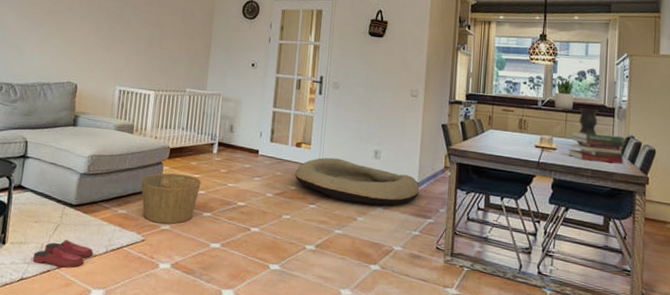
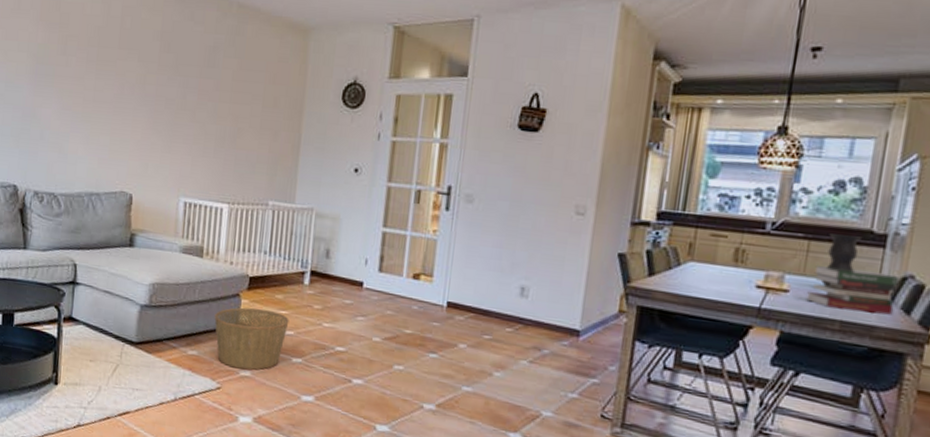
slippers: present [32,240,94,268] -> none [89,383,160,416]
dog bed: present [295,157,420,205] -> none [410,293,582,359]
planter: present [555,78,574,110] -> none [792,190,825,237]

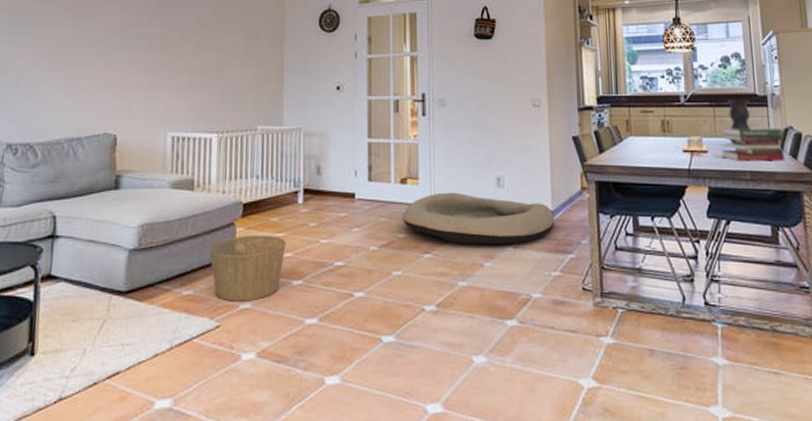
dog bed: none [410,293,582,359] -> present [402,192,555,244]

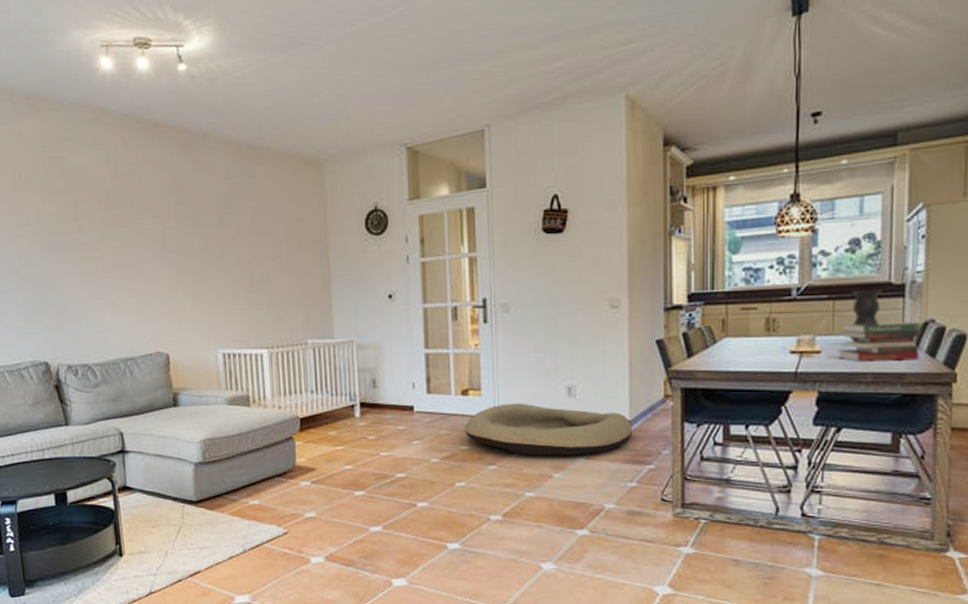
basket: present [209,234,286,302] -> none [271,448,346,511]

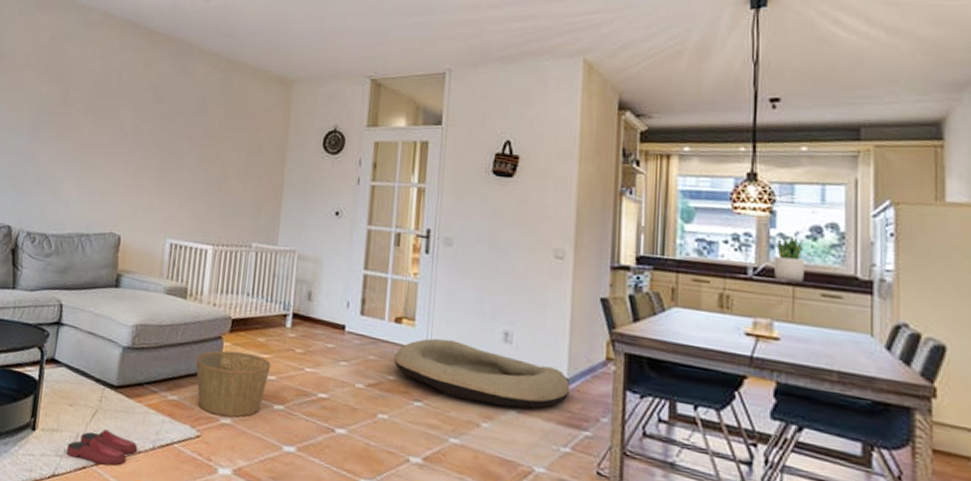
slippers: none [158,543,229,575] -> present [66,429,138,466]
basket: none [271,448,346,511] -> present [196,350,271,418]
planter: none [816,251,845,297] -> present [774,235,806,283]
books: present [838,320,921,362] -> none [799,311,892,366]
vase: present [850,290,881,342] -> none [812,279,846,335]

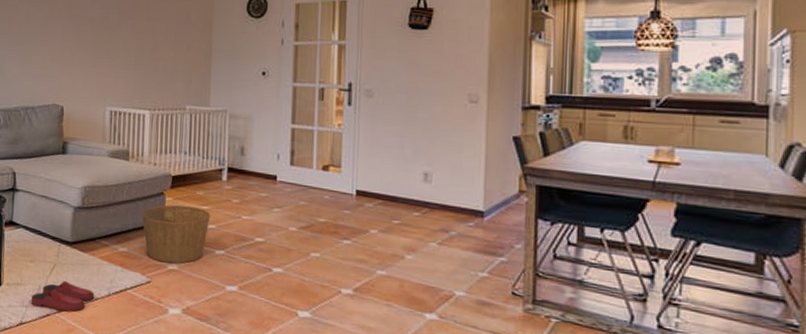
dog bed: present [393,338,571,409] -> none [323,182,487,240]
planter: present [774,235,806,283] -> none [676,68,705,111]

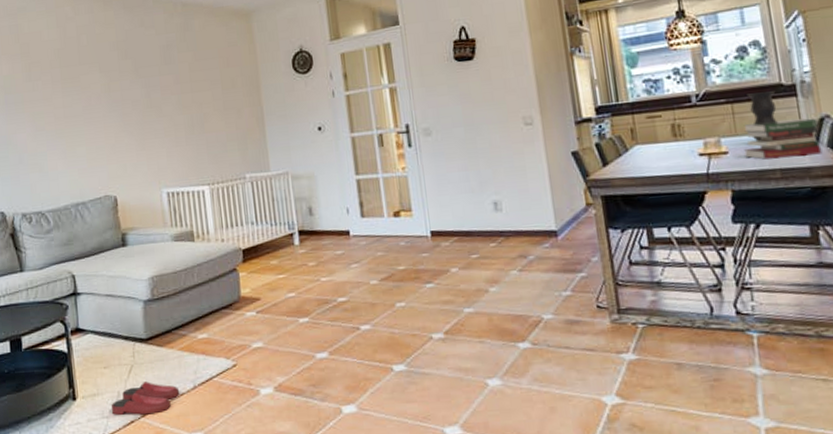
basket: present [142,204,211,264] -> none [216,277,289,342]
books: none [698,137,786,182] -> present [743,118,823,160]
vase: none [711,107,744,158] -> present [746,91,777,141]

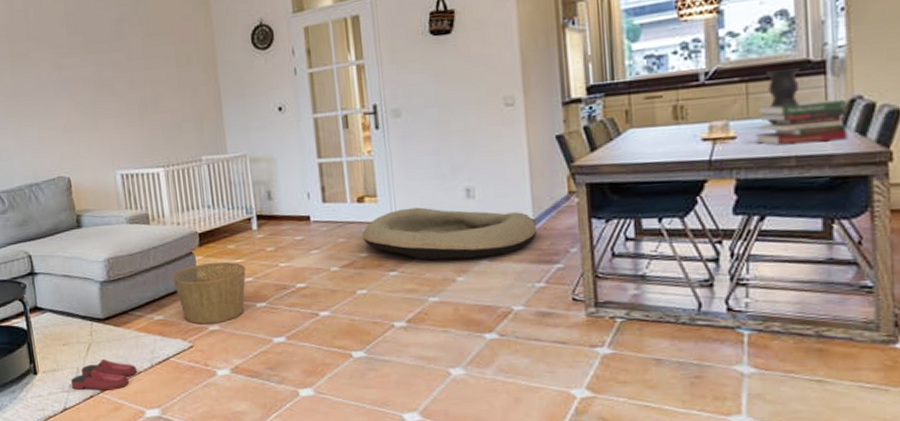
basket: none [216,277,289,342] -> present [172,261,246,325]
dog bed: none [399,220,561,272] -> present [362,207,538,260]

